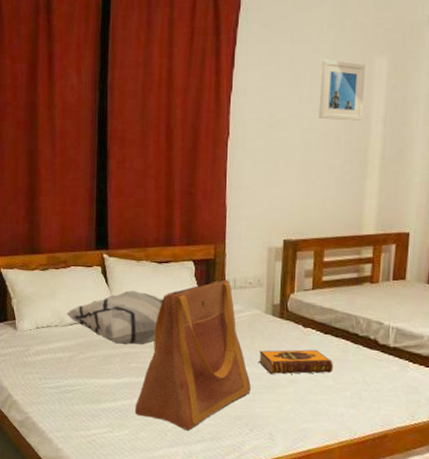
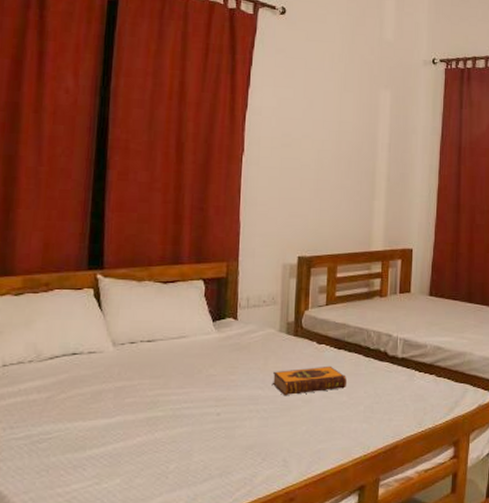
decorative pillow: present [66,290,163,345] -> none [45,315,168,378]
tote bag: present [135,279,251,430] -> none [130,298,264,468]
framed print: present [318,59,365,121] -> none [331,88,372,146]

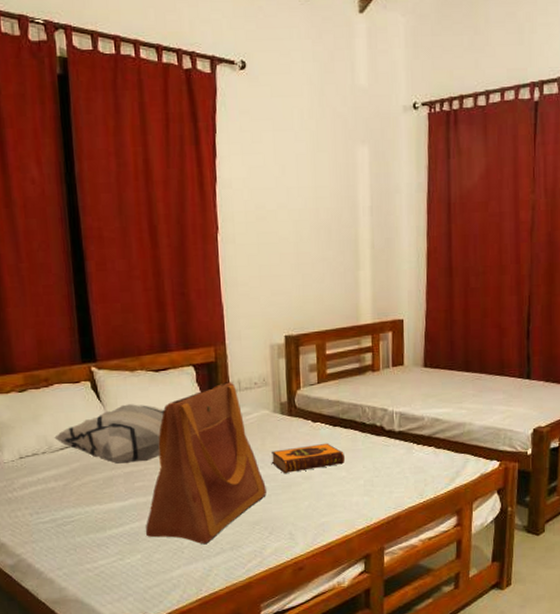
decorative pillow: none [45,315,168,378] -> present [54,404,165,464]
tote bag: none [130,298,264,468] -> present [146,382,266,544]

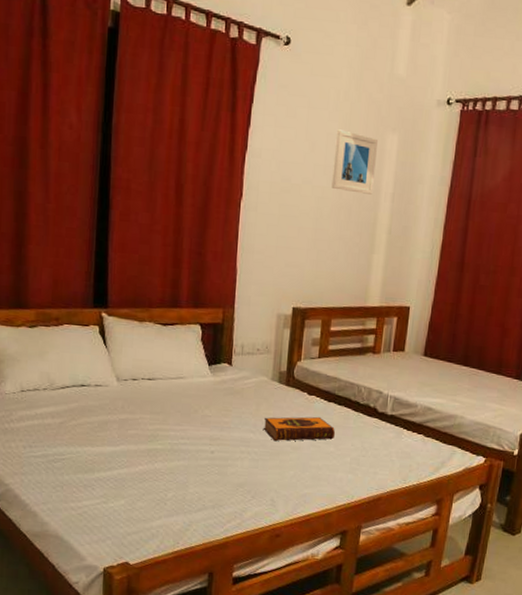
decorative pillow: present [54,404,165,464] -> none [57,353,167,411]
tote bag: present [146,382,266,544] -> none [133,344,255,498]
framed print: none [305,149,350,211] -> present [331,129,378,195]

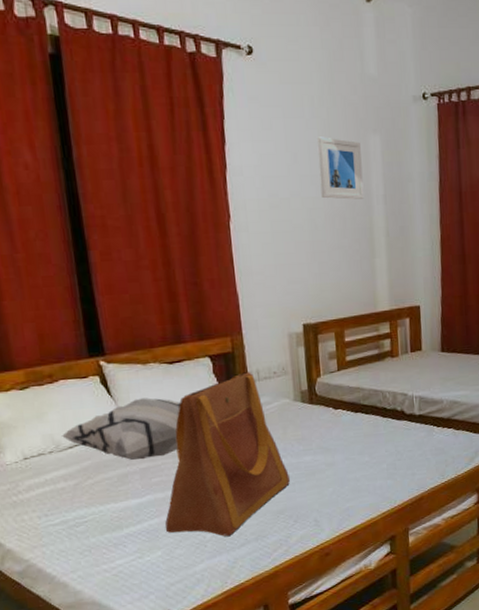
decorative pillow: none [57,353,167,411] -> present [62,398,181,460]
tote bag: none [133,344,255,498] -> present [165,372,290,536]
hardback book: present [263,416,336,442] -> none [292,429,368,462]

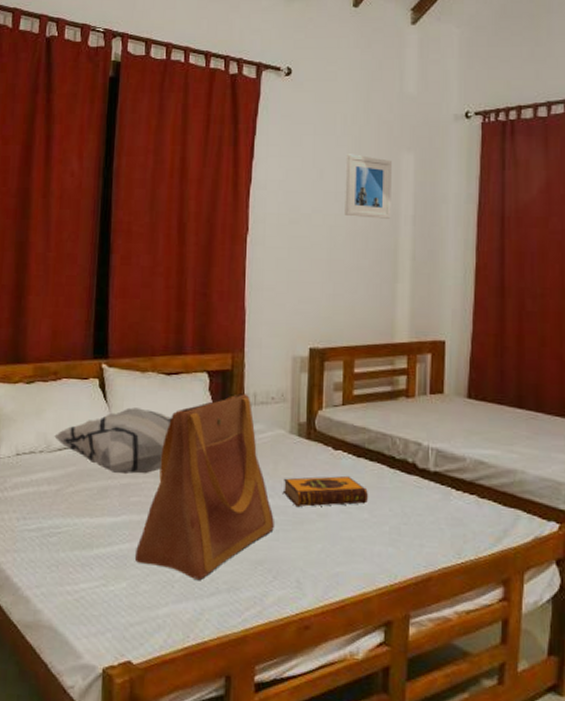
hardback book: none [292,429,368,462] -> present [283,475,369,508]

